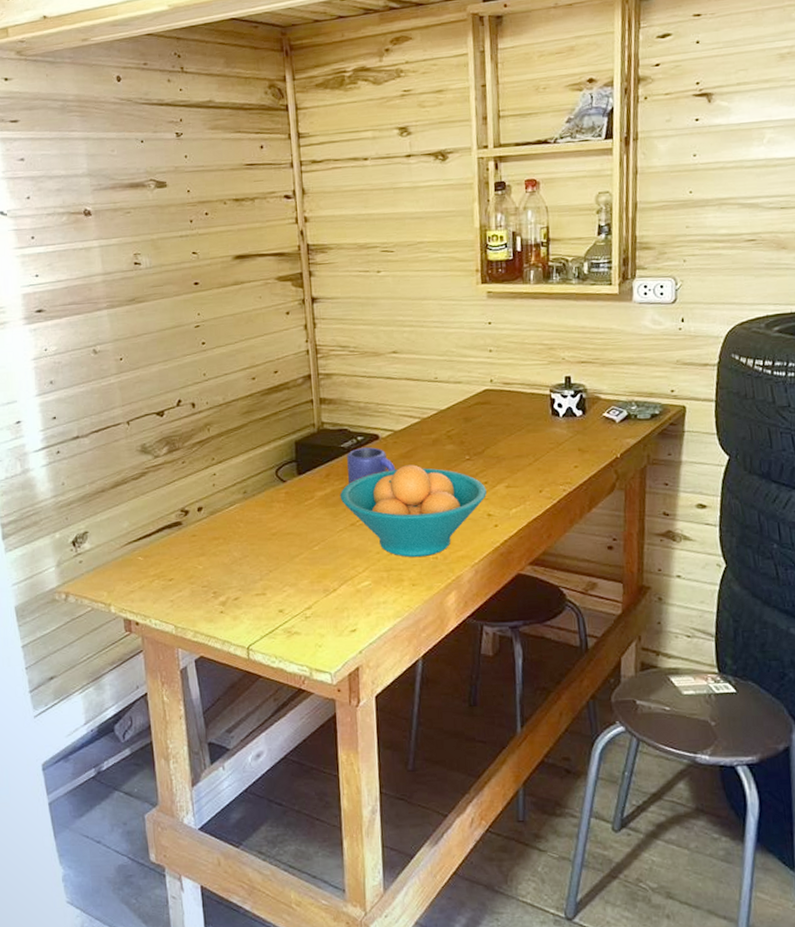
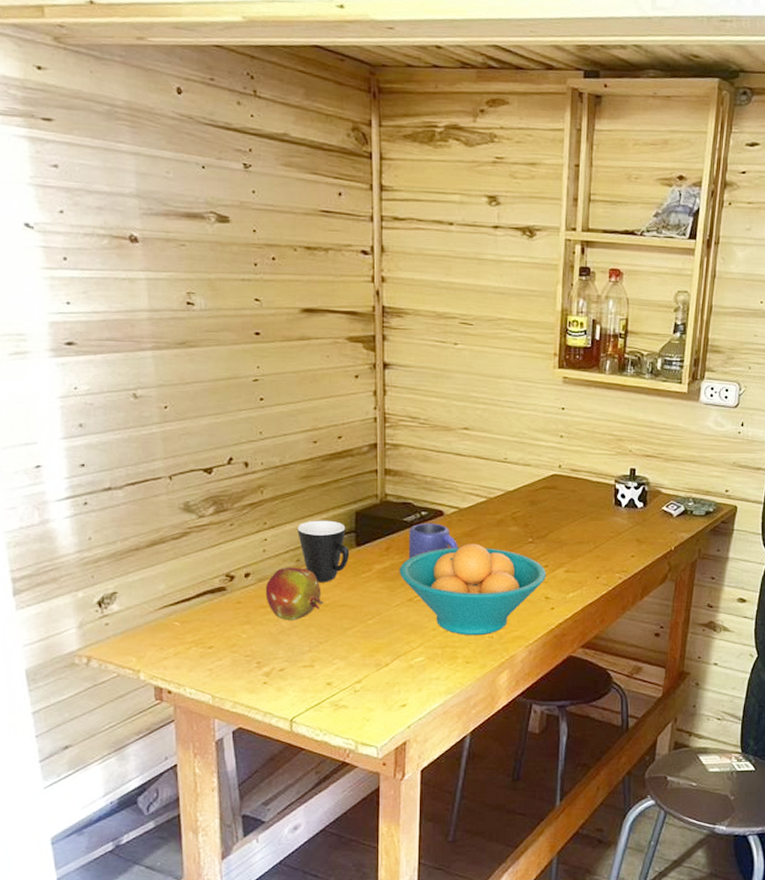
fruit: none [217,498,271,551] -> present [265,567,323,620]
mug: none [242,451,293,512] -> present [297,520,350,582]

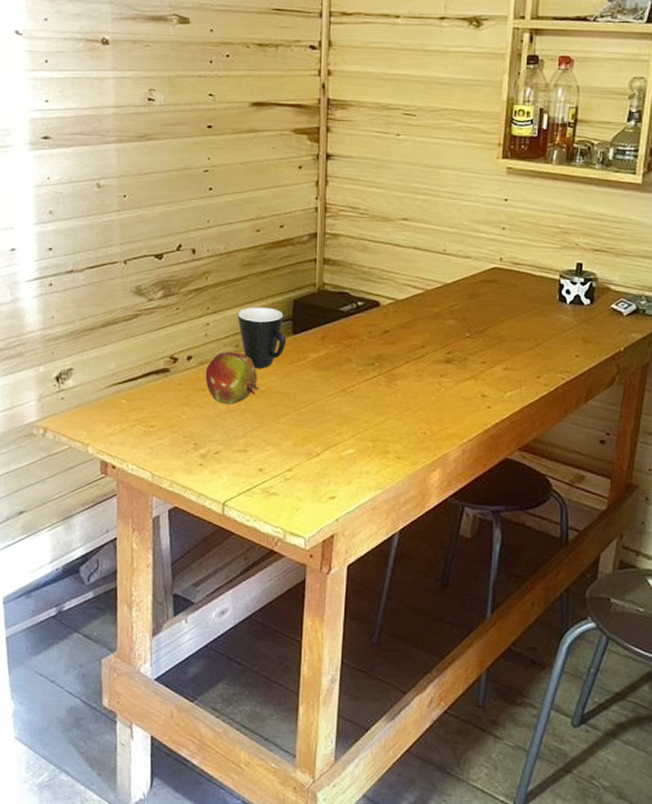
fruit bowl: present [399,544,546,636] -> none [333,336,483,431]
mug: present [409,523,458,559] -> none [344,313,394,349]

